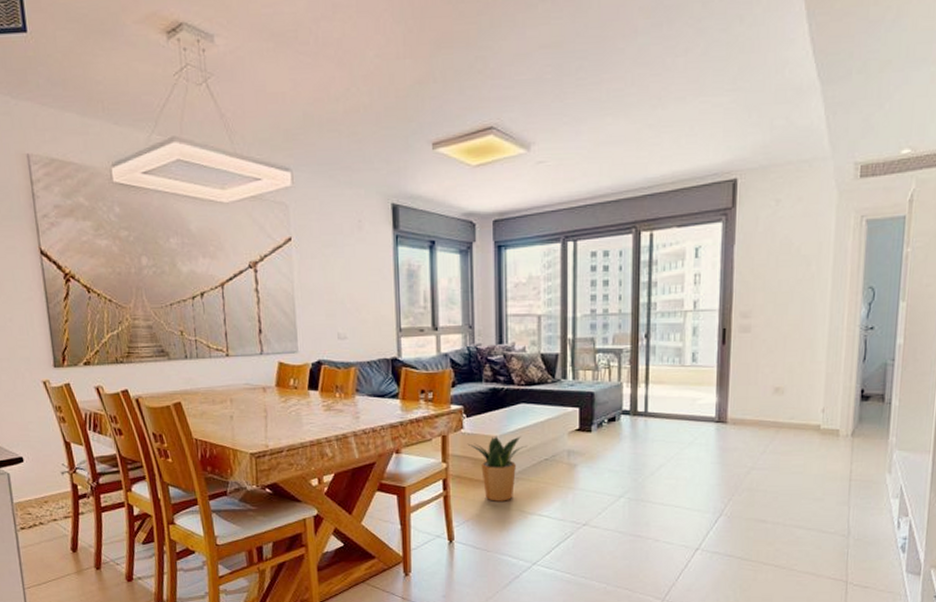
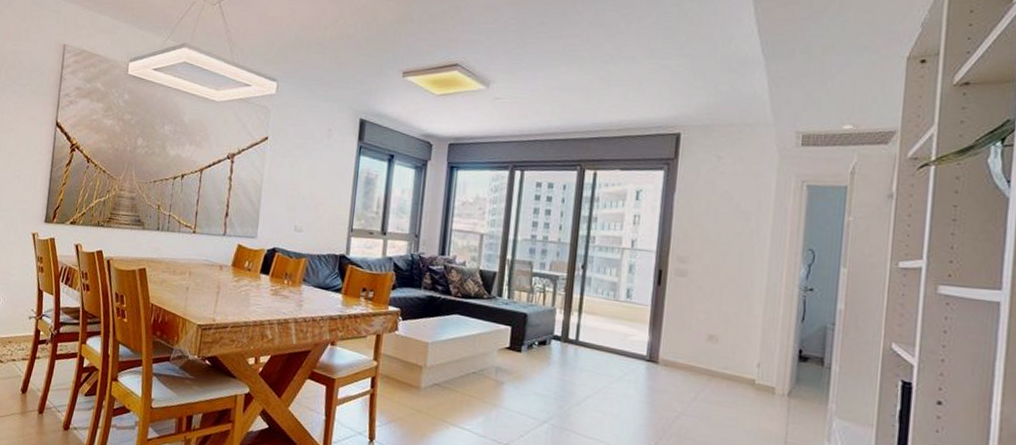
potted plant: present [467,436,528,501] -> none [399,342,458,409]

